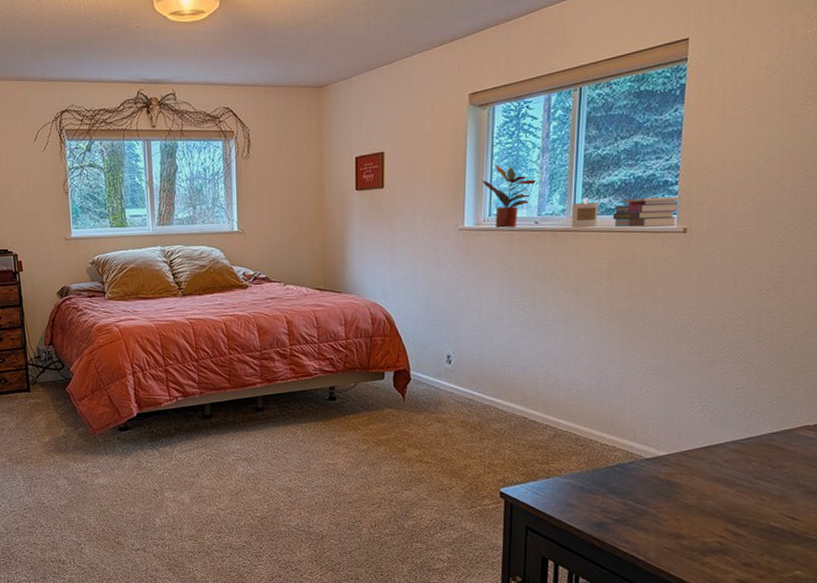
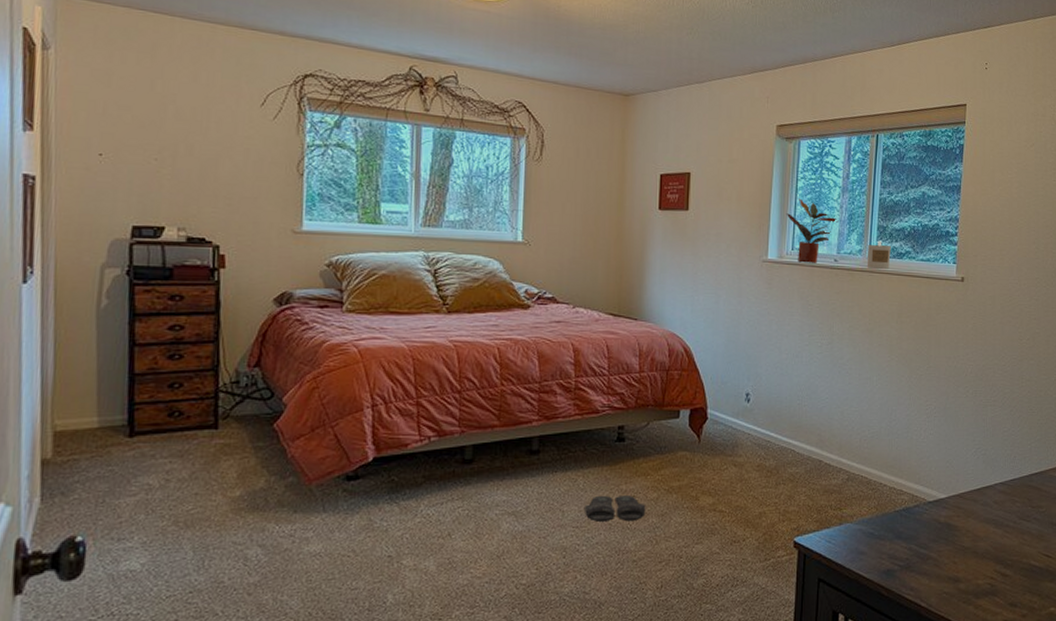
slippers: none [303,446,358,469] -> present [583,495,646,522]
books: present [612,196,680,228] -> none [903,244,959,274]

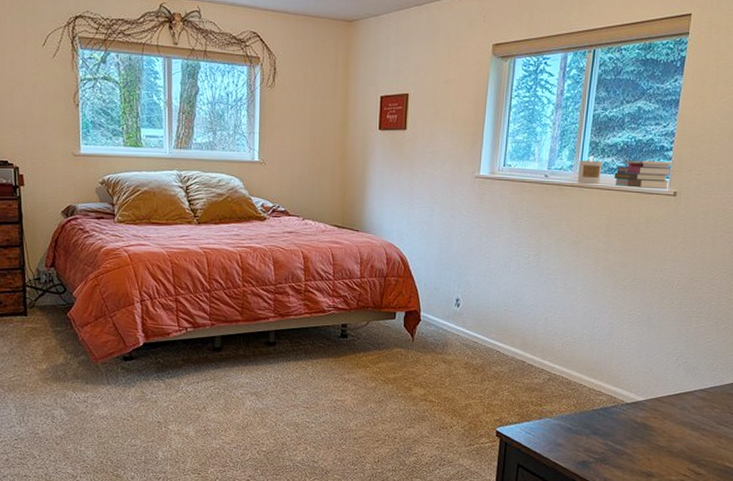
slippers: present [583,495,646,522] -> none [312,382,365,406]
potted plant: present [786,198,839,263] -> none [499,116,551,179]
books: none [903,244,959,274] -> present [614,160,673,189]

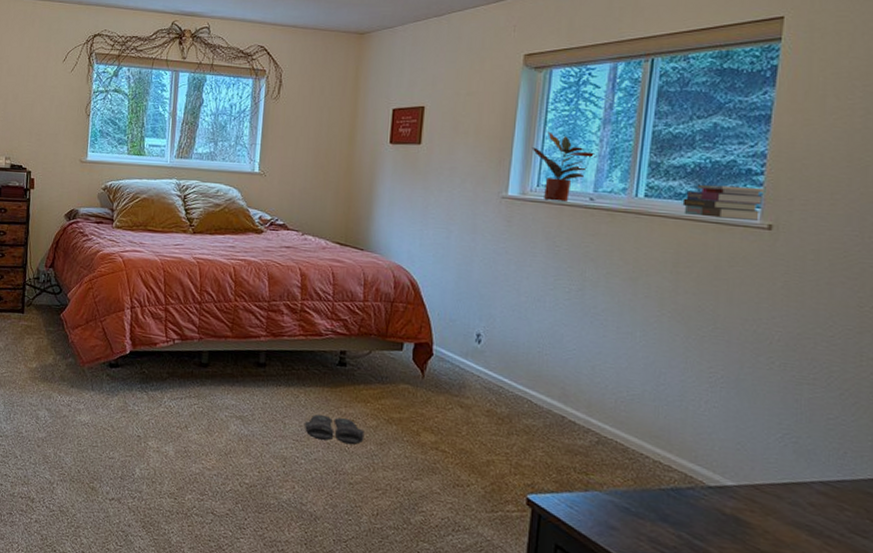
slippers: none [312,382,365,406] -> present [304,414,365,445]
potted plant: none [499,116,551,179] -> present [531,131,597,202]
candle: present [577,156,602,185] -> none [632,178,666,212]

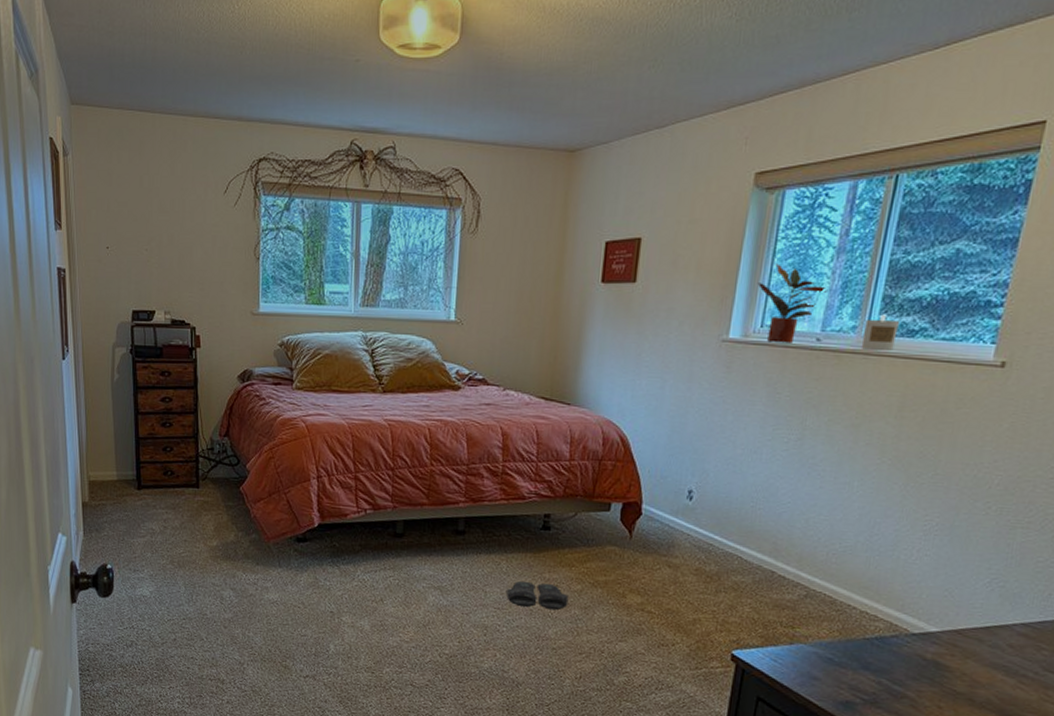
candle: none [632,178,666,212] -> present [861,314,899,352]
books: present [682,184,766,221] -> none [914,319,1004,358]

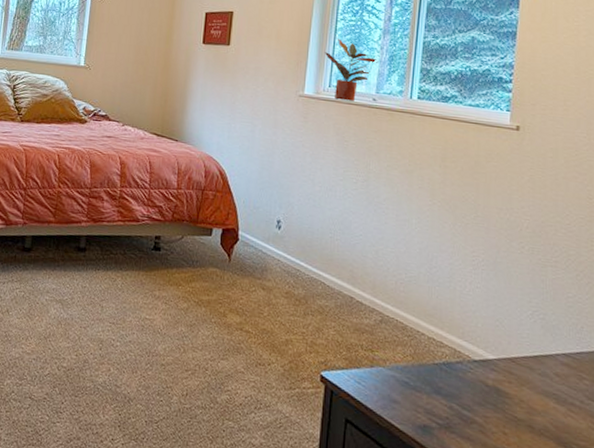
slippers: present [505,580,569,611] -> none [120,297,176,327]
candle: present [861,314,899,352] -> none [408,83,435,113]

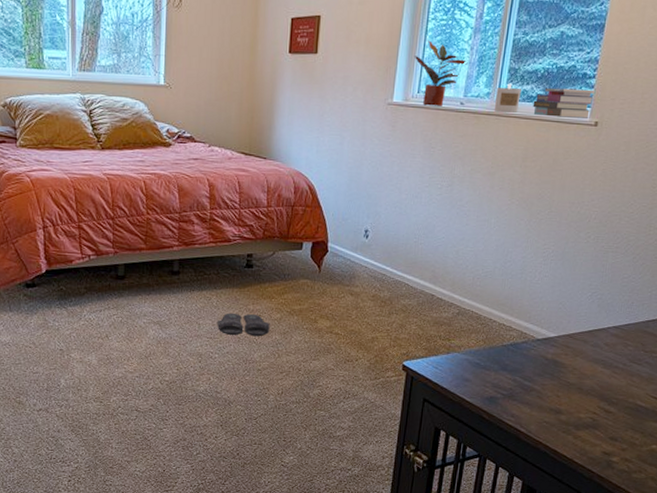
slippers: none [120,297,176,327] -> present [216,312,270,337]
candle: none [408,83,435,113] -> present [494,83,521,114]
books: none [448,89,514,122] -> present [532,87,596,118]

